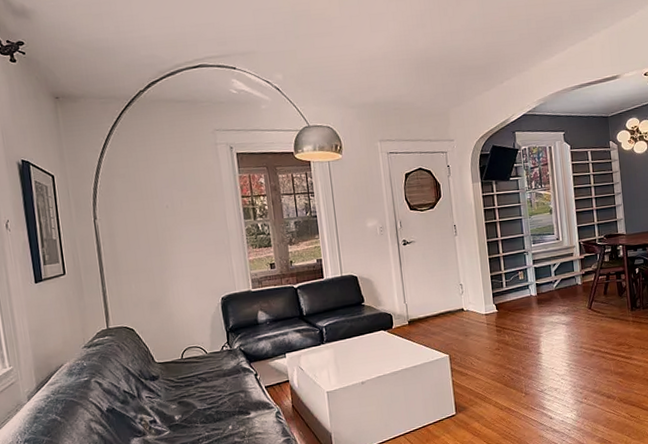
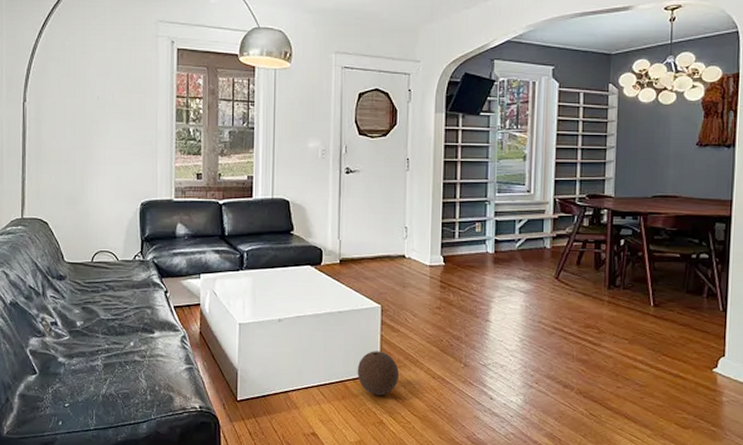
ball: none [436,394,472,434] -> present [357,351,399,396]

